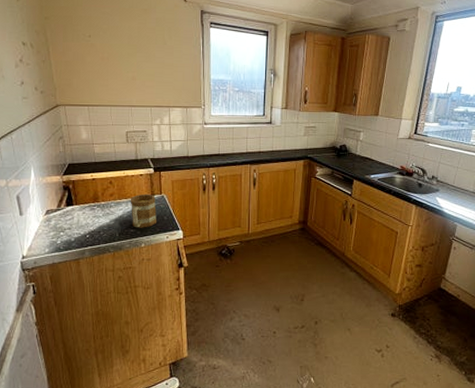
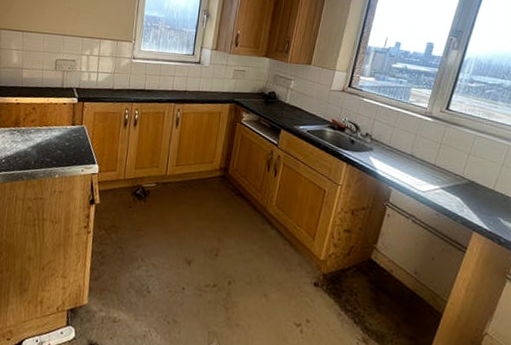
mug: present [130,193,157,228] -> none [49,123,76,159]

